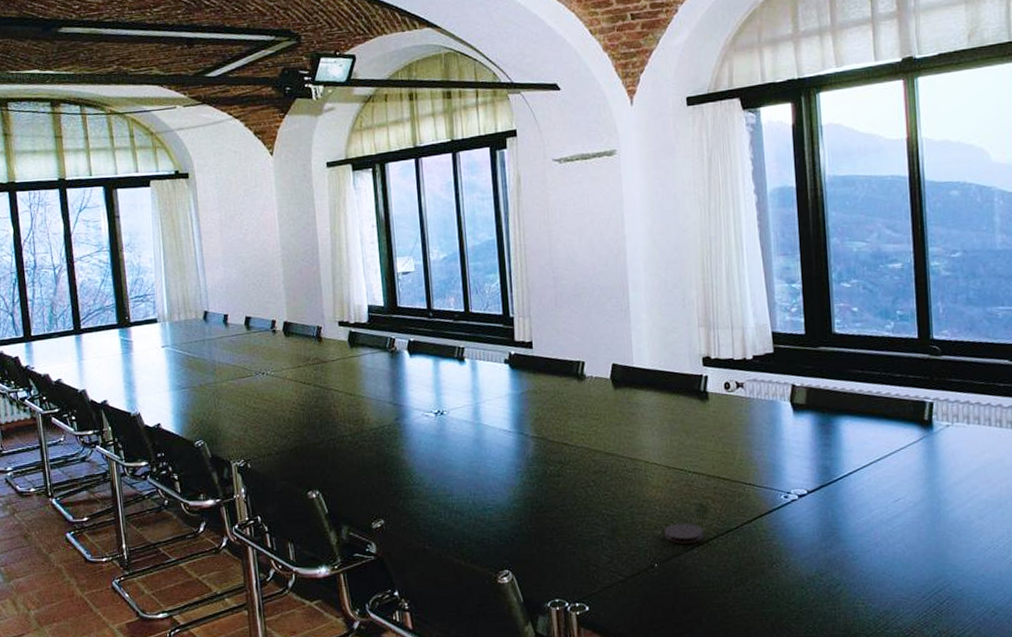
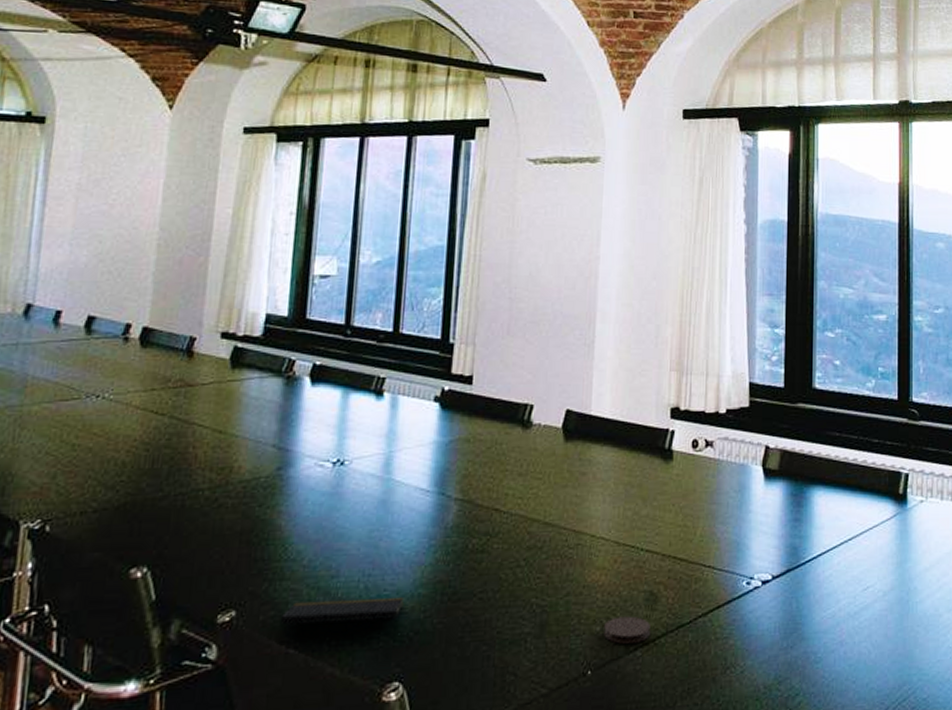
notepad: none [416,509,504,534] -> present [280,596,404,632]

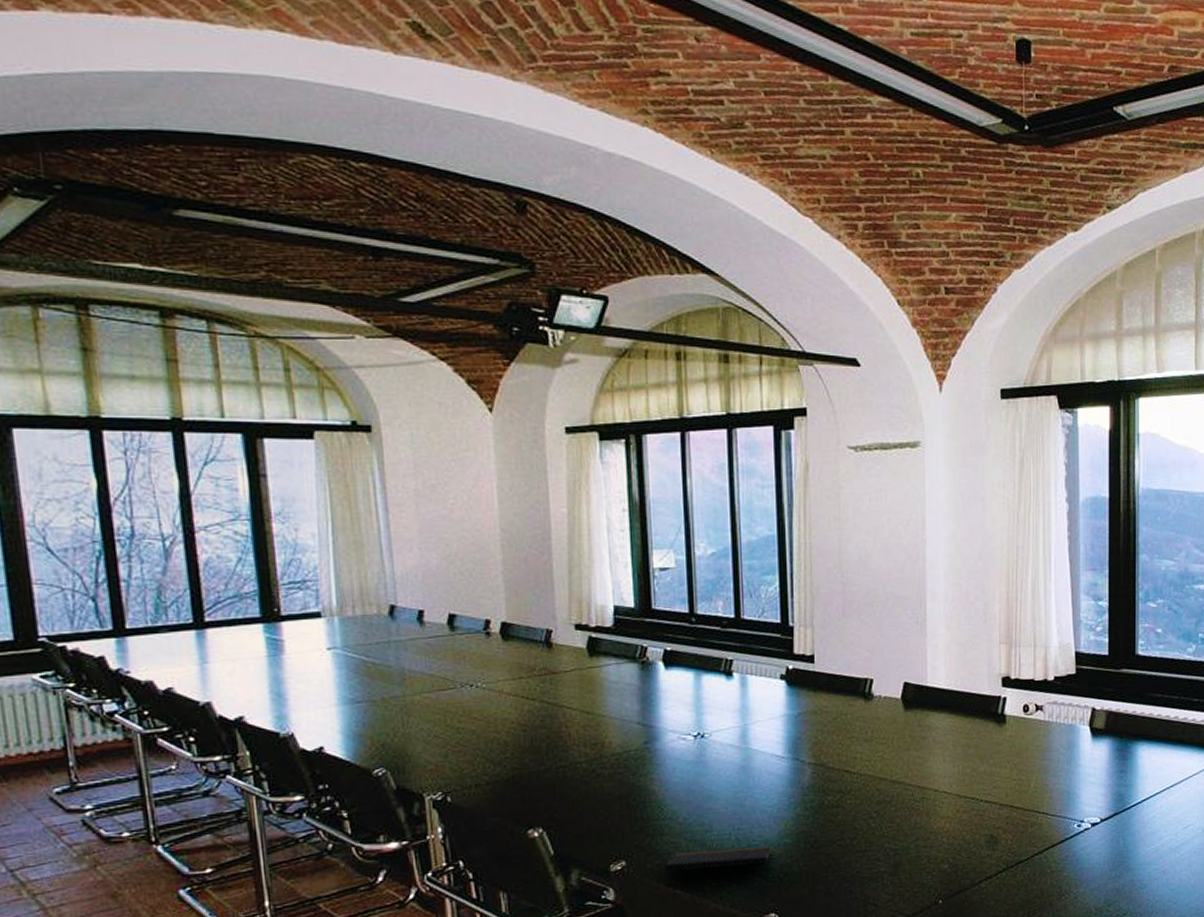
coaster: present [604,616,650,644] -> none [951,855,992,878]

